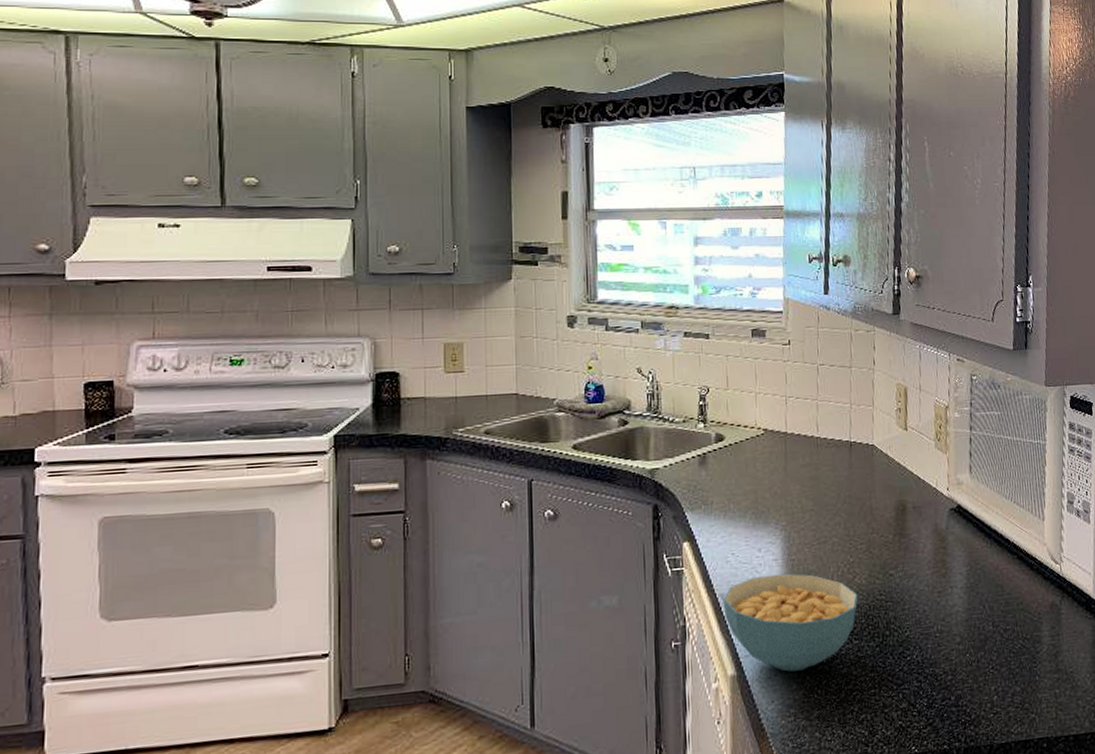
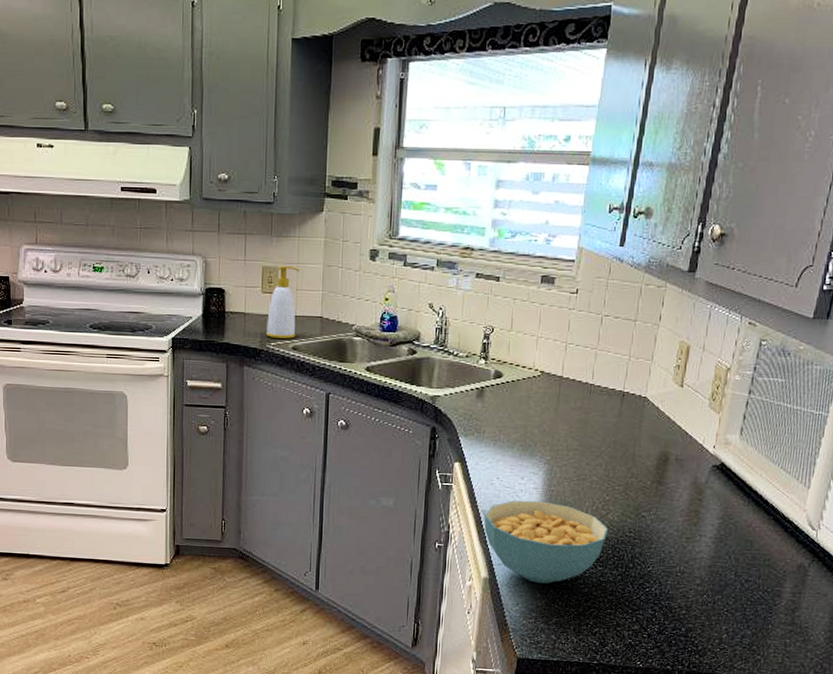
soap bottle: none [451,340,488,423] -> present [265,265,299,339]

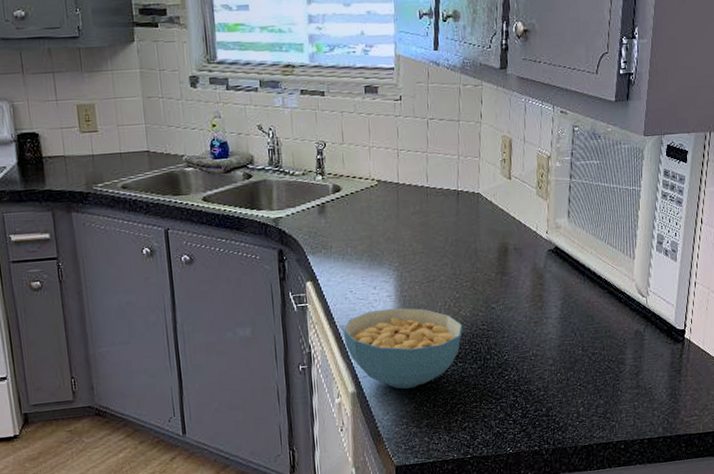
soap bottle: present [265,265,299,339] -> none [89,101,124,179]

